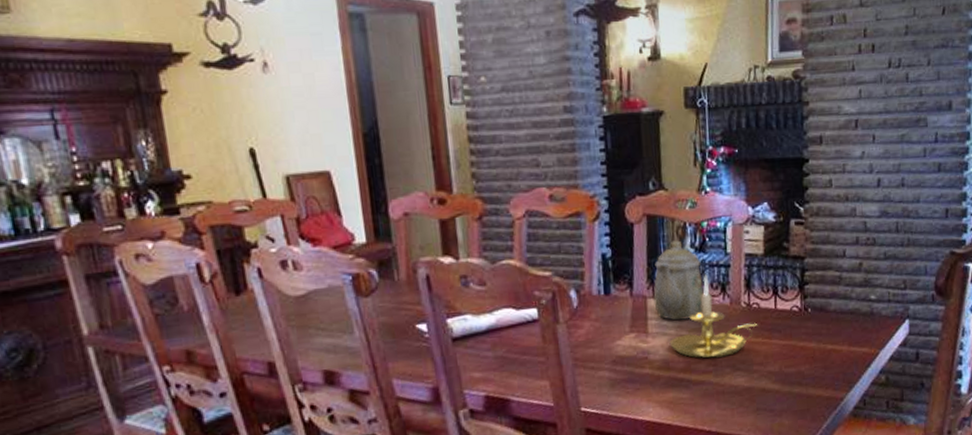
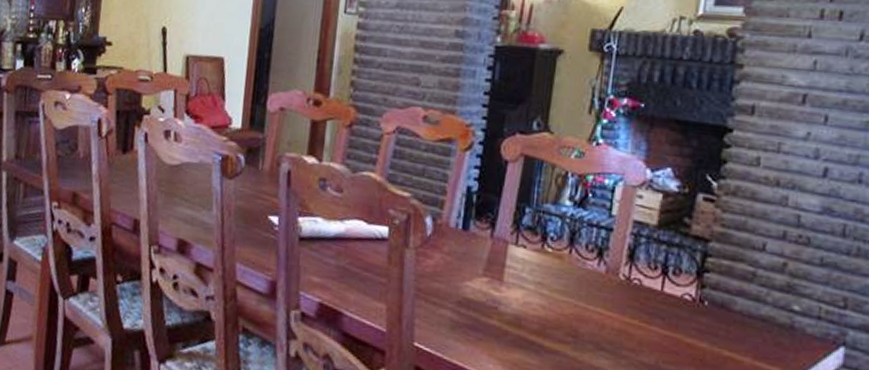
teapot: present [653,240,704,321] -> none [515,188,579,278]
candle holder: present [669,274,758,359] -> none [525,233,637,331]

